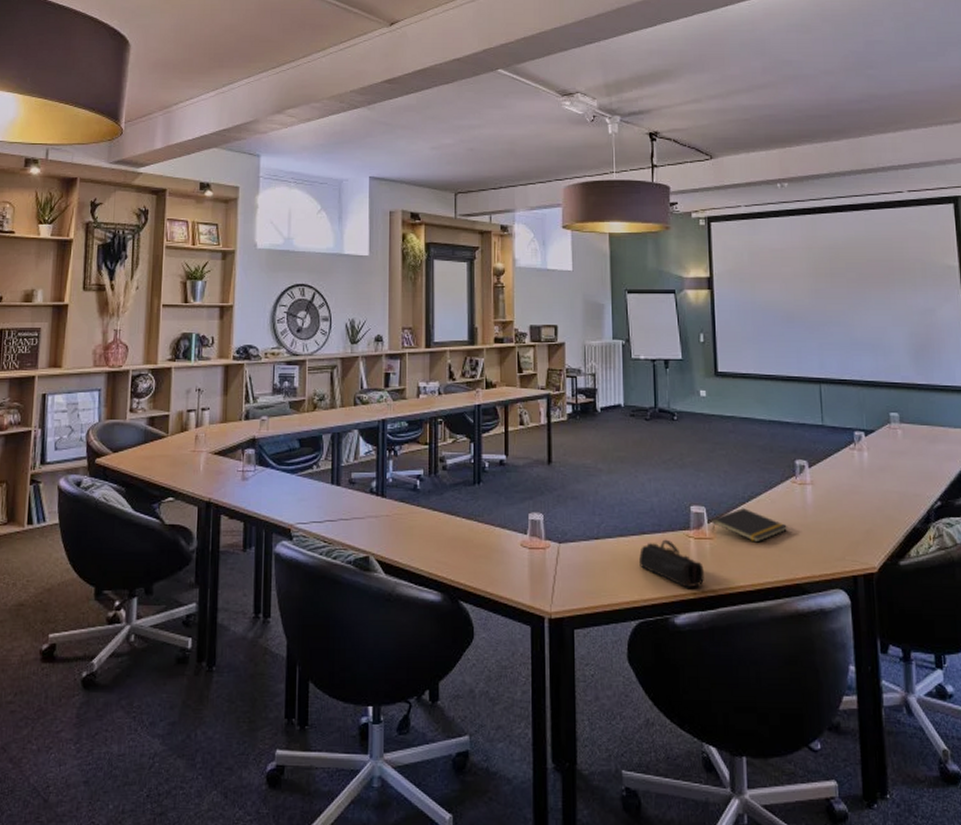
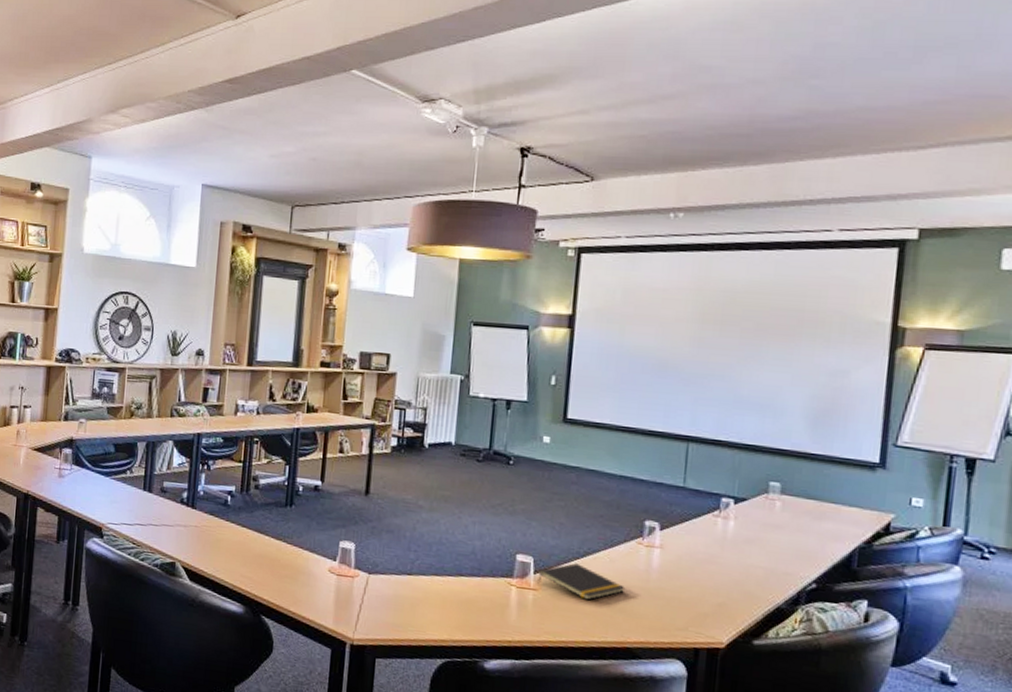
pencil case: present [639,539,704,588] -> none [453,584,523,636]

